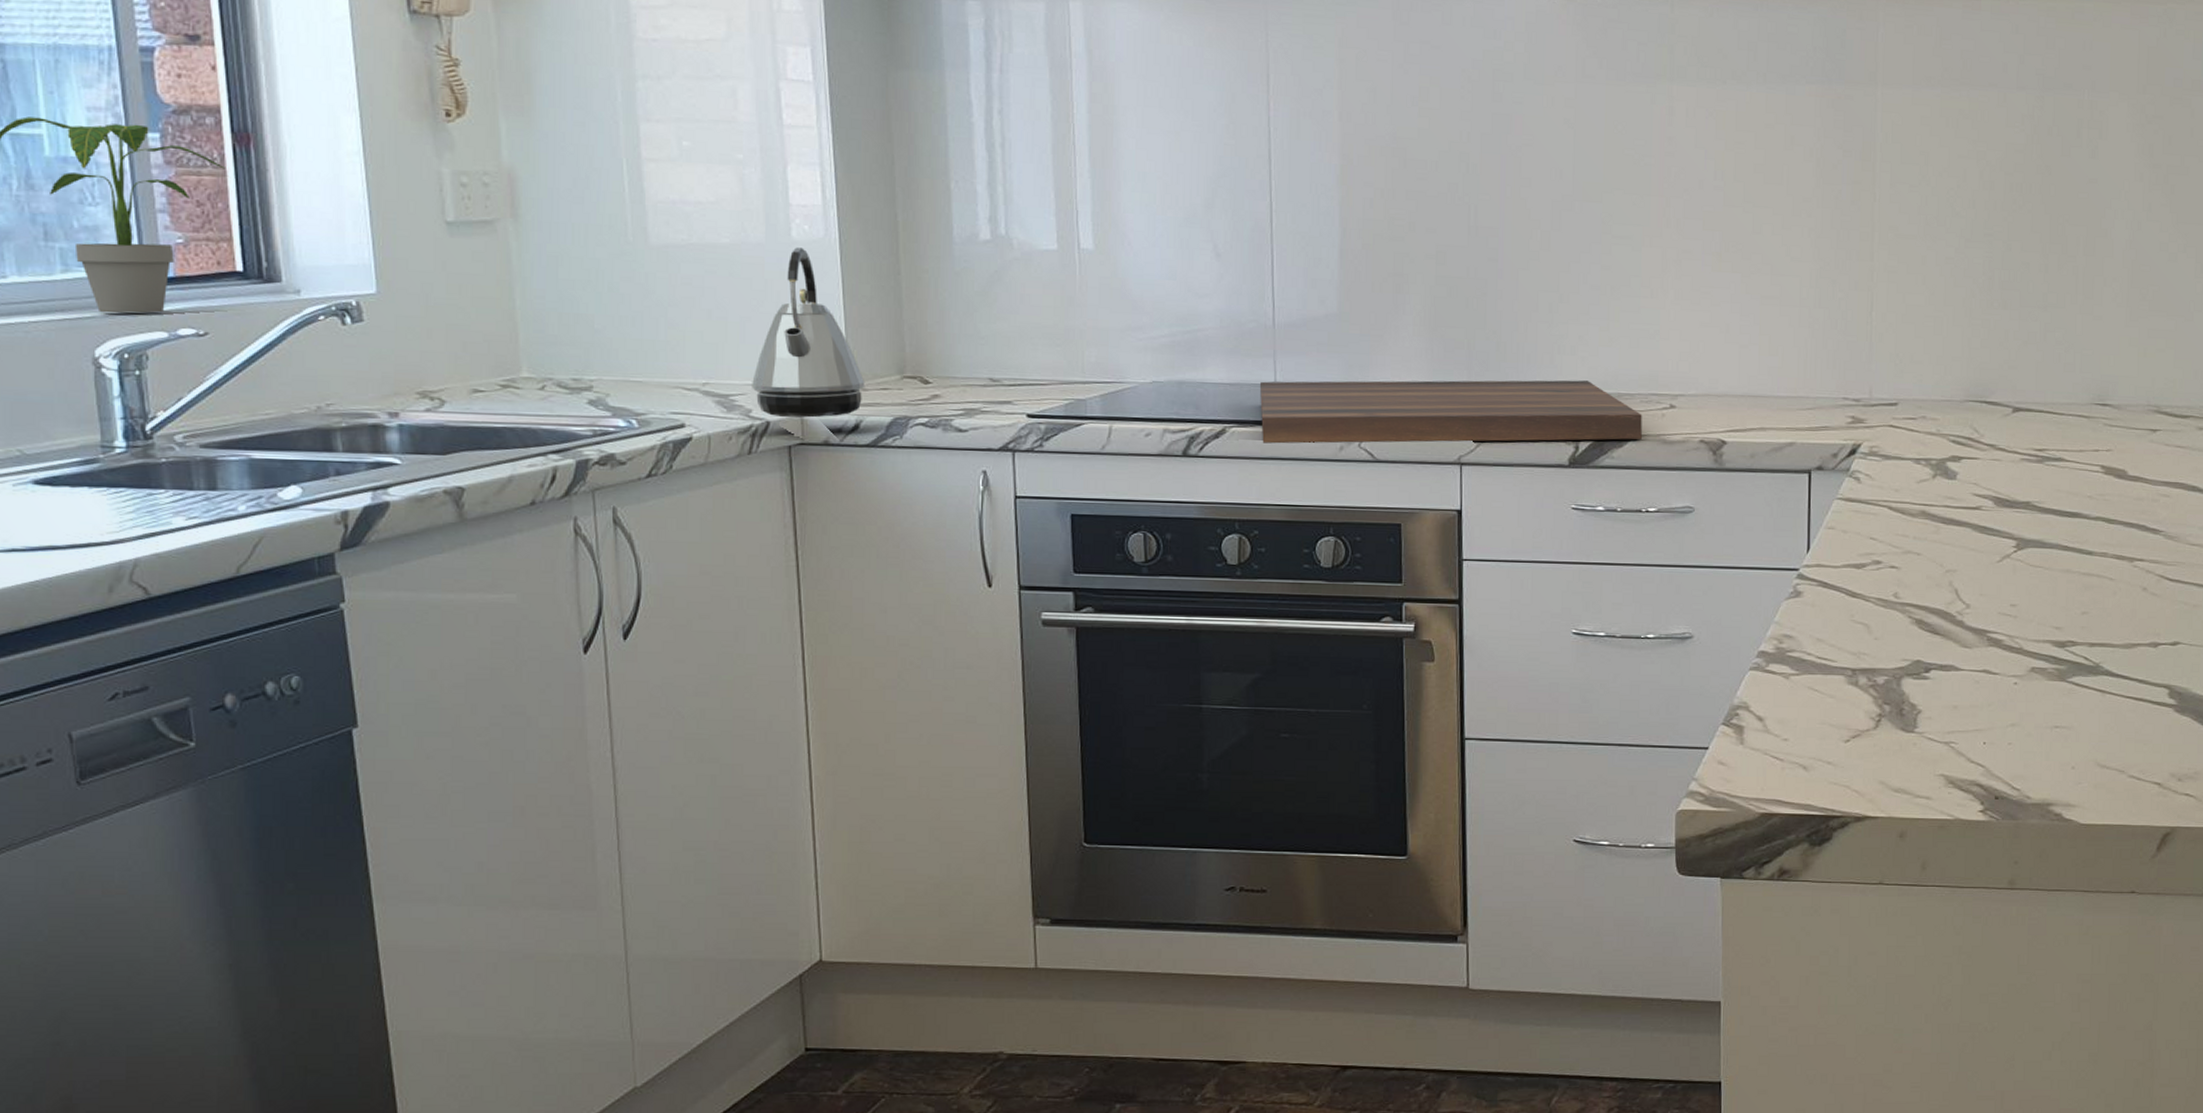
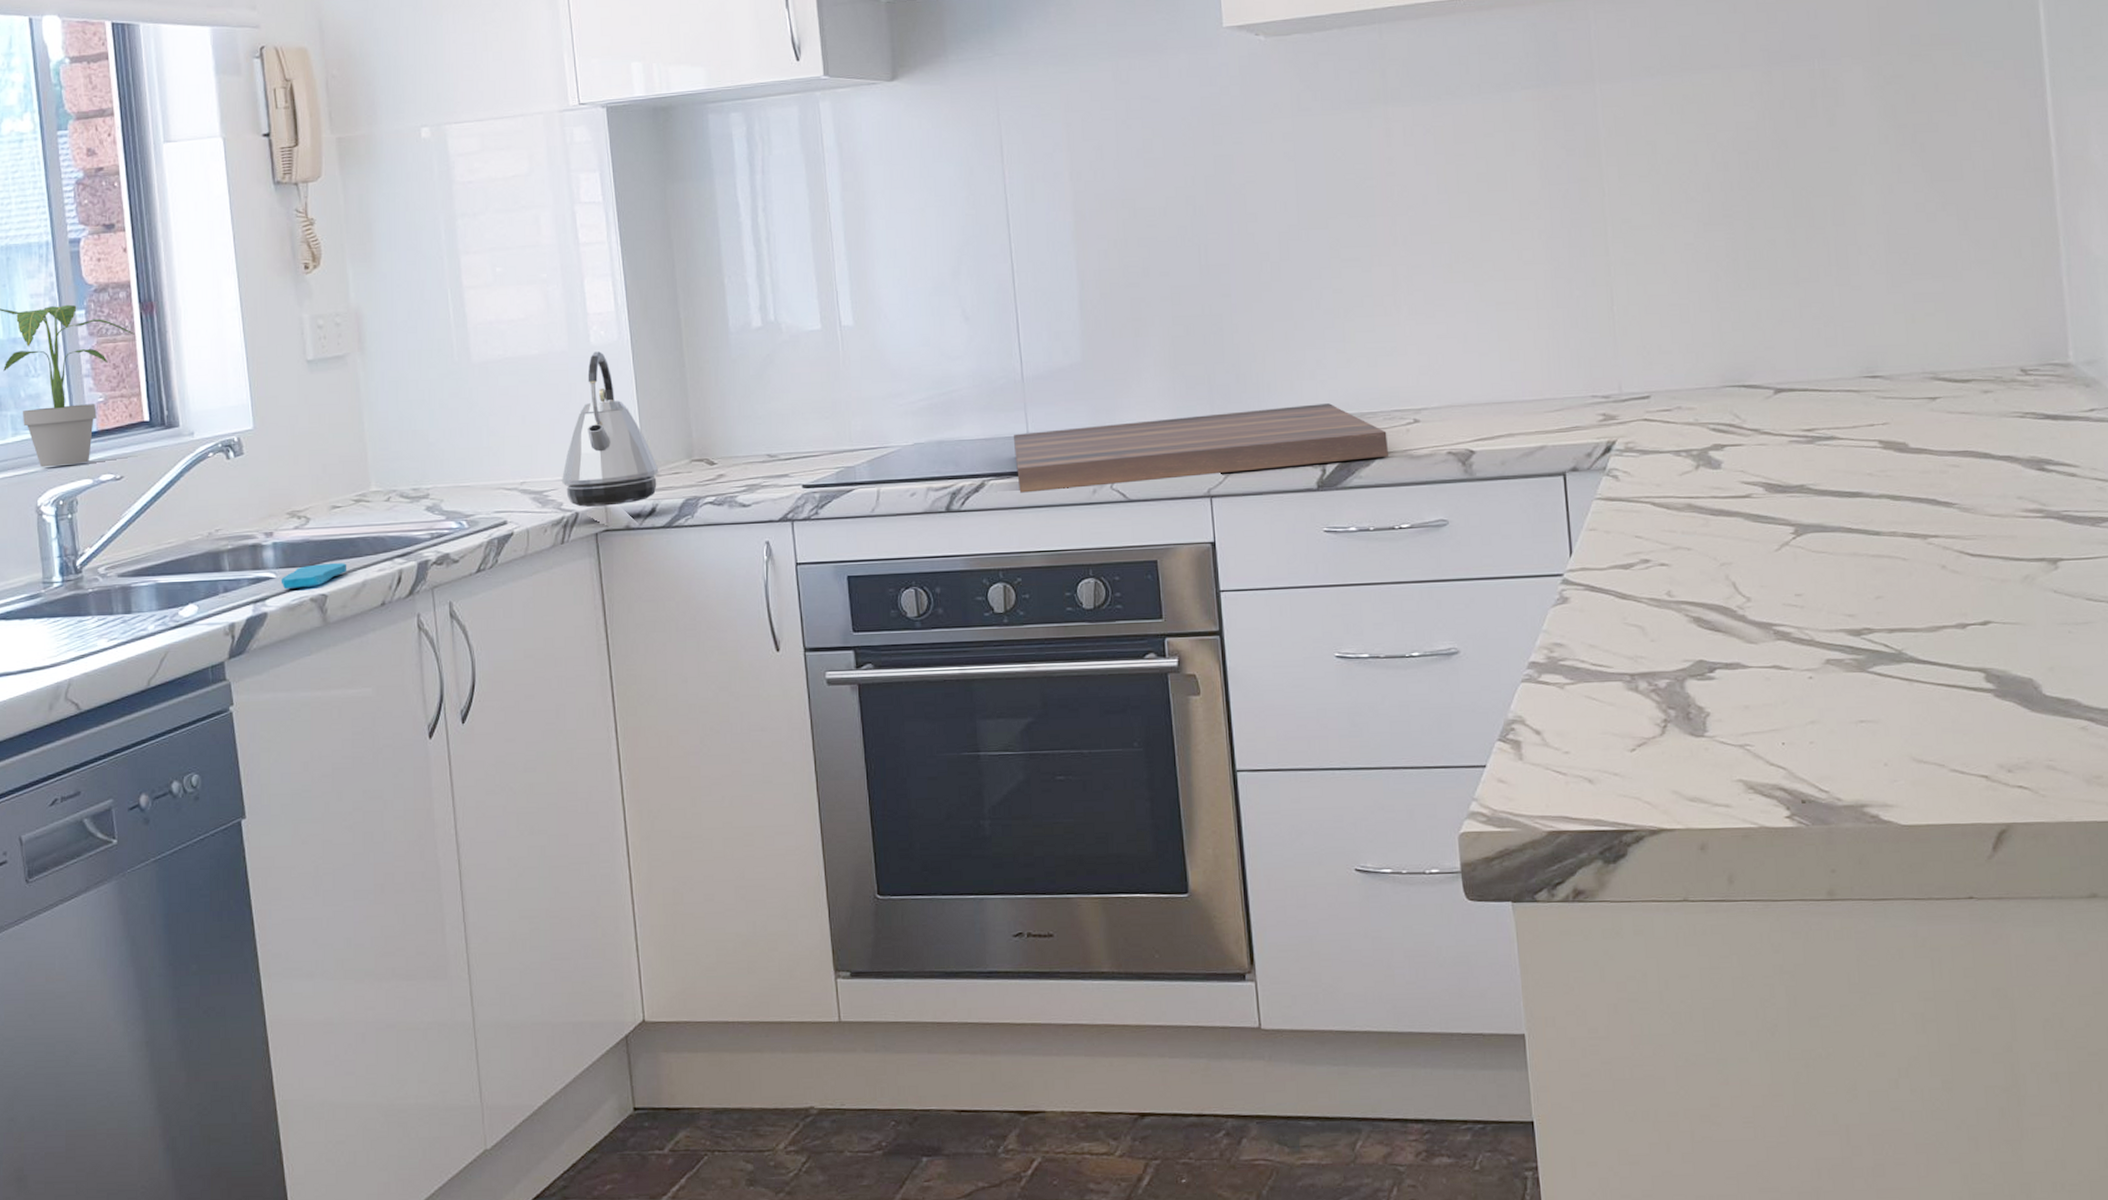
sponge: none [407,453,490,478] -> present [281,563,347,589]

